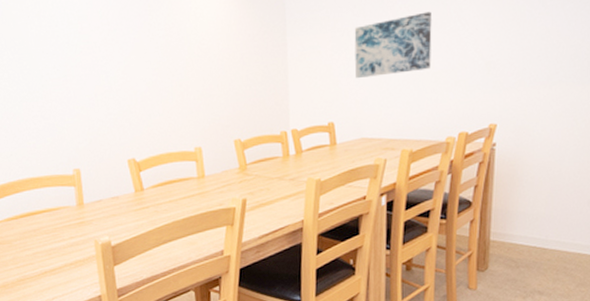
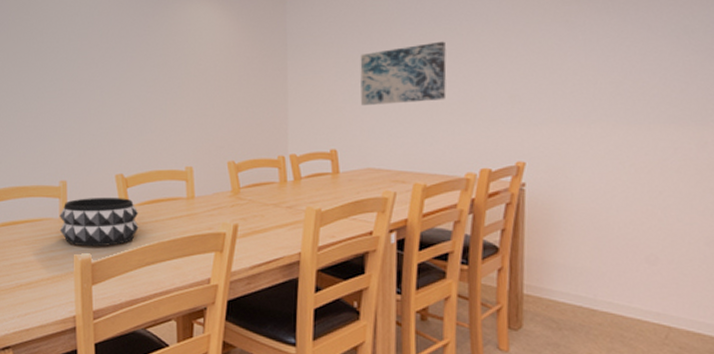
decorative bowl: none [76,181,154,231] -> present [59,198,139,247]

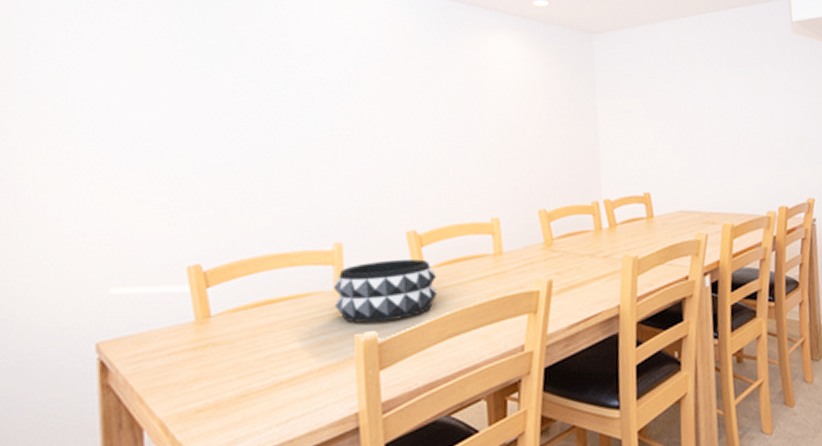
wall art: present [360,41,447,105] -> none [667,83,746,146]

